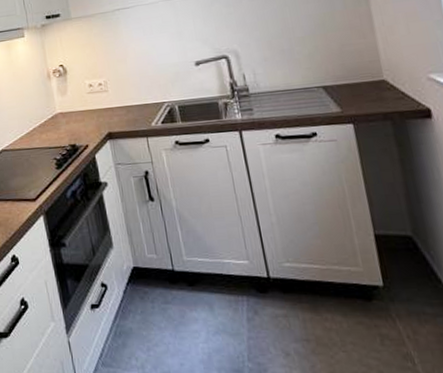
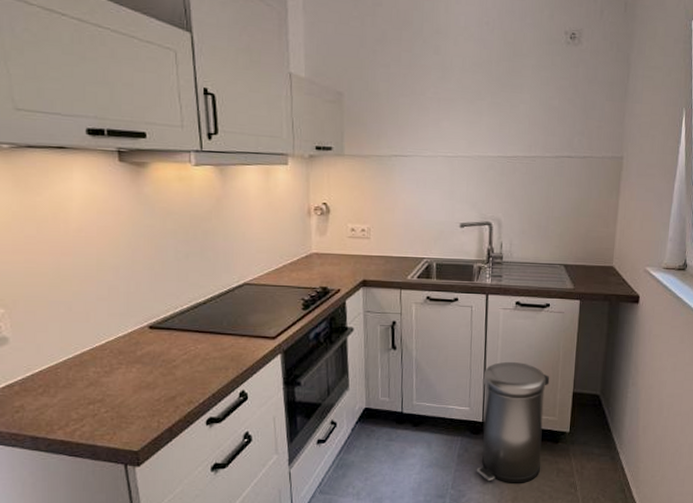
pedal bin: none [256,203,357,355] -> present [476,361,550,484]

